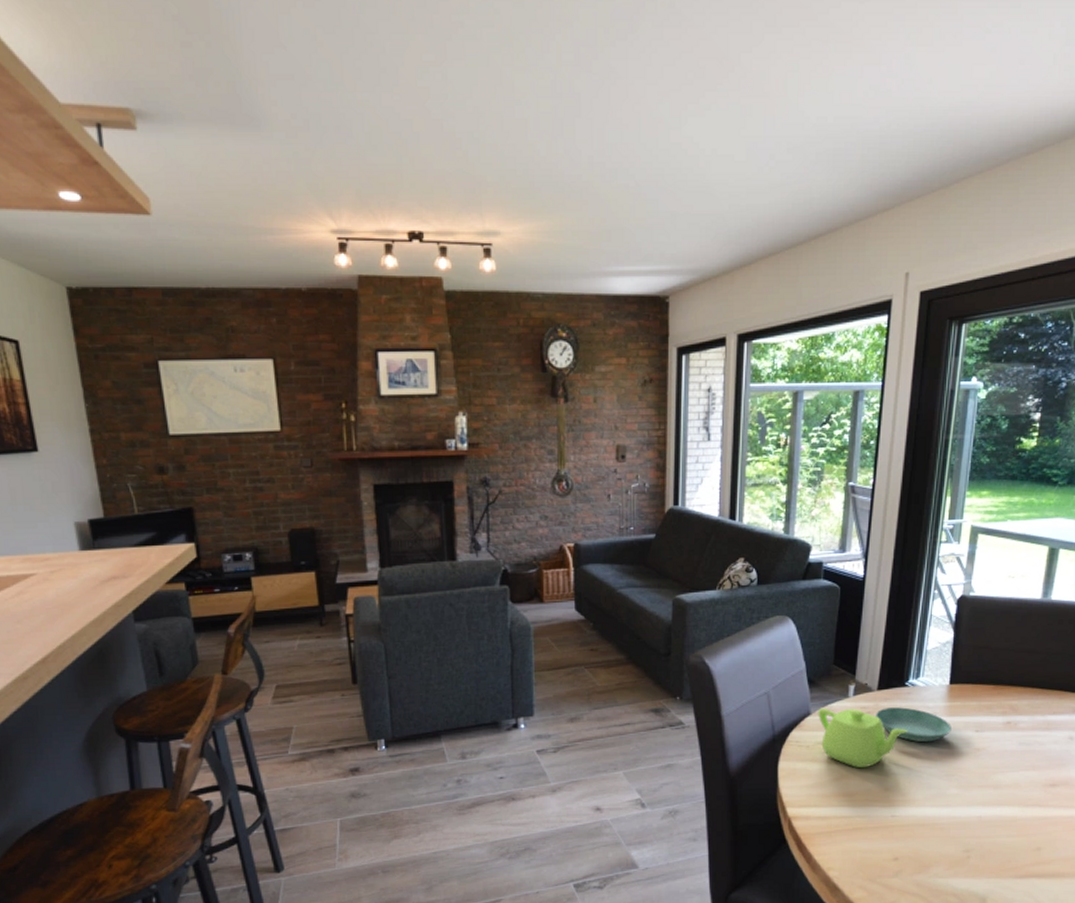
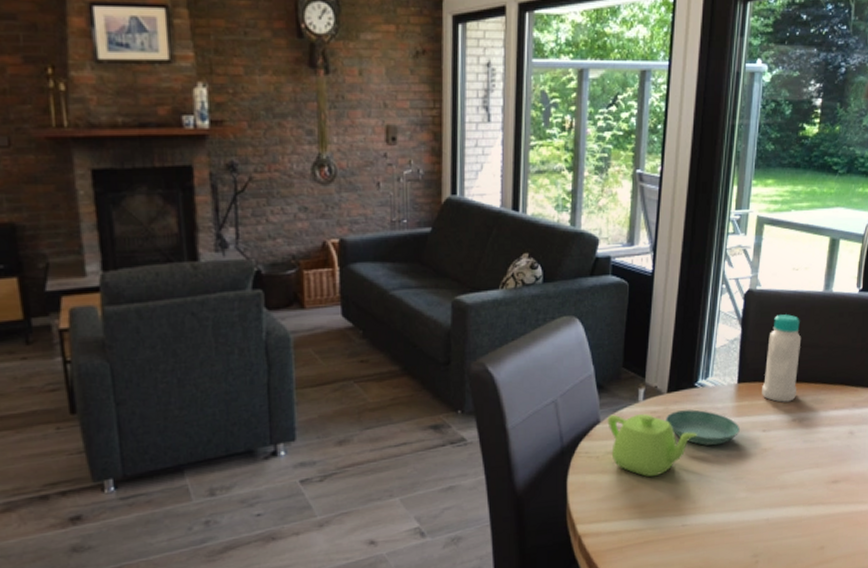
bottle: none [975,620,1018,705] -> present [762,314,802,403]

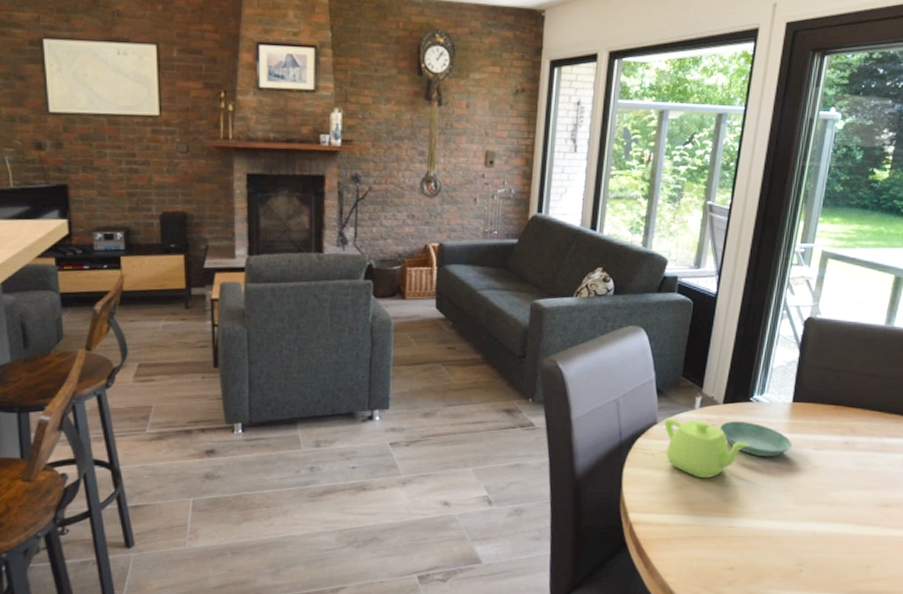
bottle: present [762,314,802,403] -> none [816,343,860,425]

